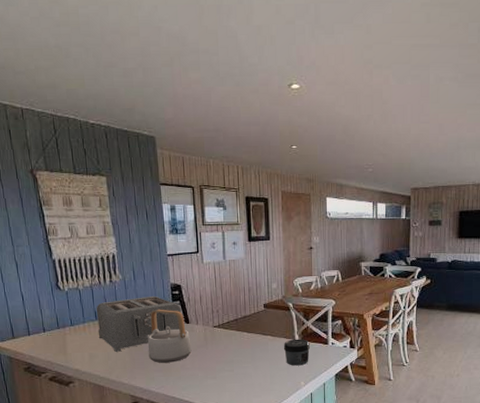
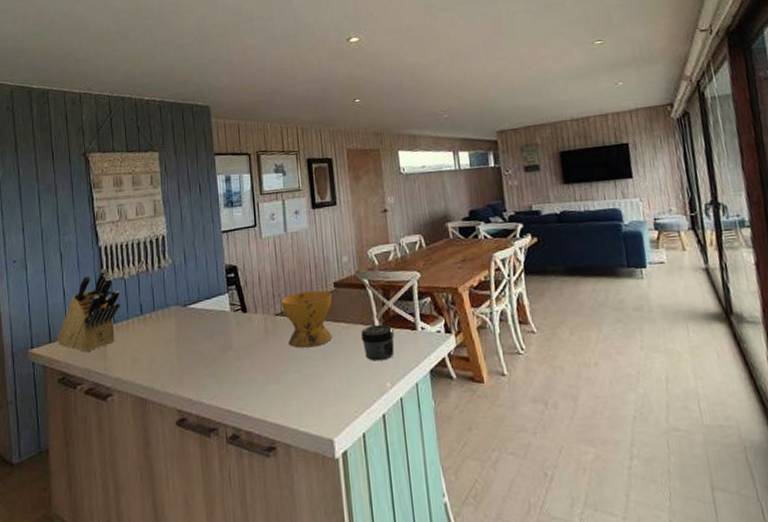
knife block: none [19,278,77,348] -> present [57,267,120,353]
toaster: present [96,295,181,352] -> none [142,280,238,353]
teapot: present [147,309,192,363] -> none [198,296,250,365]
bowl: none [219,309,262,353] -> present [281,290,333,348]

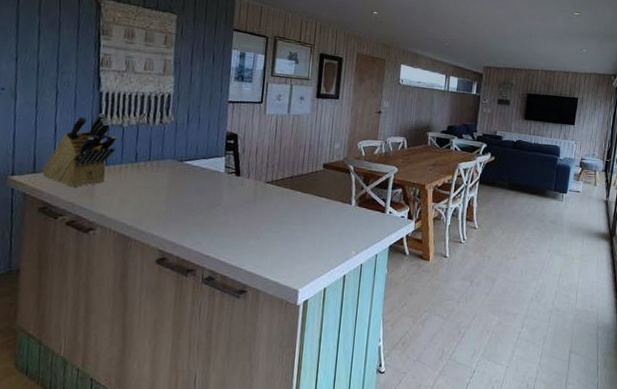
bowl: present [281,290,333,348] -> none [273,166,320,214]
jar: present [361,324,394,361] -> none [337,203,366,233]

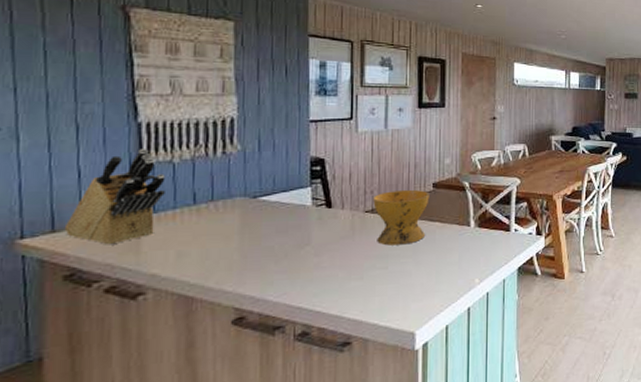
bowl: none [273,166,320,214] -> present [373,189,430,246]

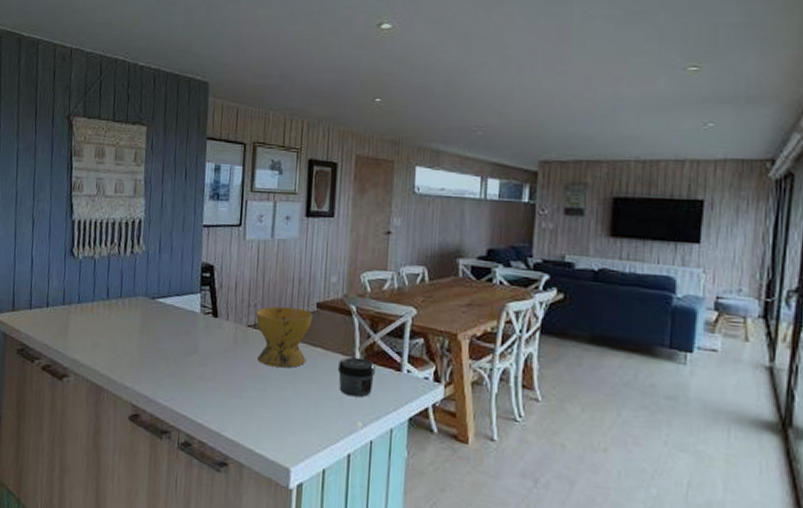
knife block: present [64,147,166,245] -> none [20,243,89,328]
jar: none [454,225,488,259] -> present [337,357,375,398]

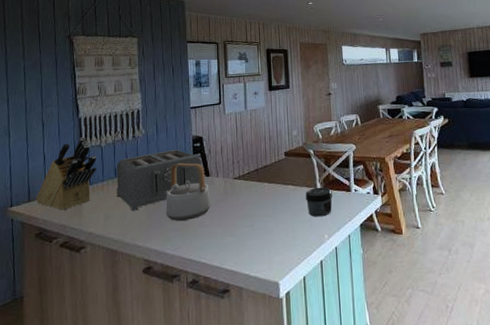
knife block: none [20,243,89,328] -> present [36,136,97,210]
toaster: none [106,275,210,344] -> present [116,149,202,211]
teapot: none [161,293,217,368] -> present [166,162,211,221]
bowl: present [256,306,313,368] -> none [239,158,283,207]

